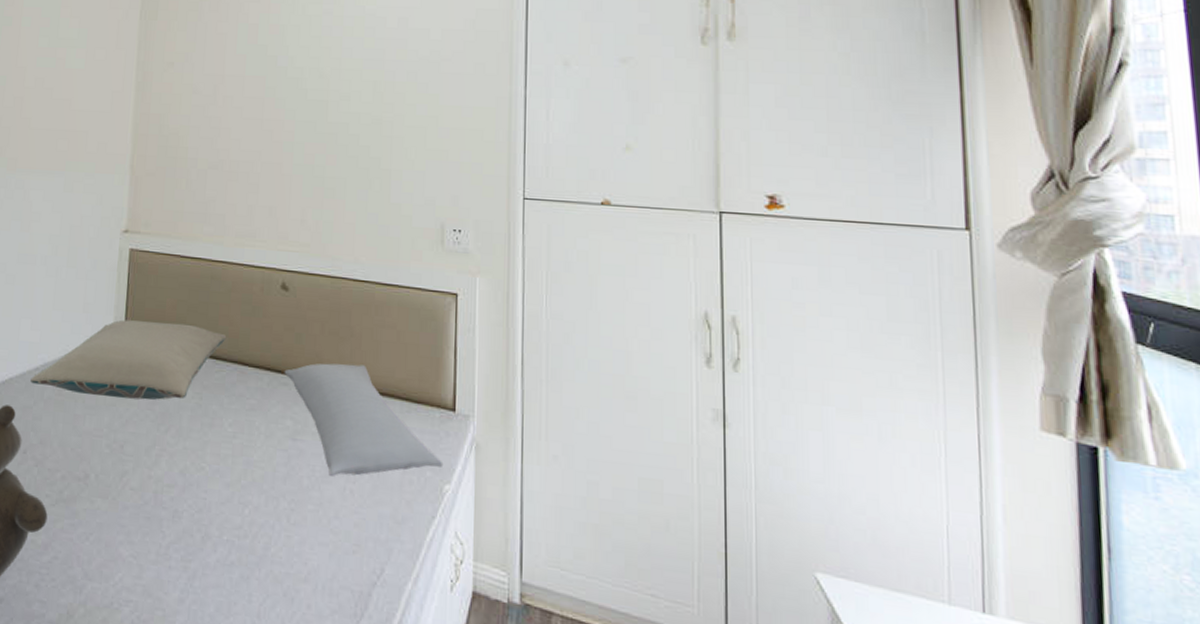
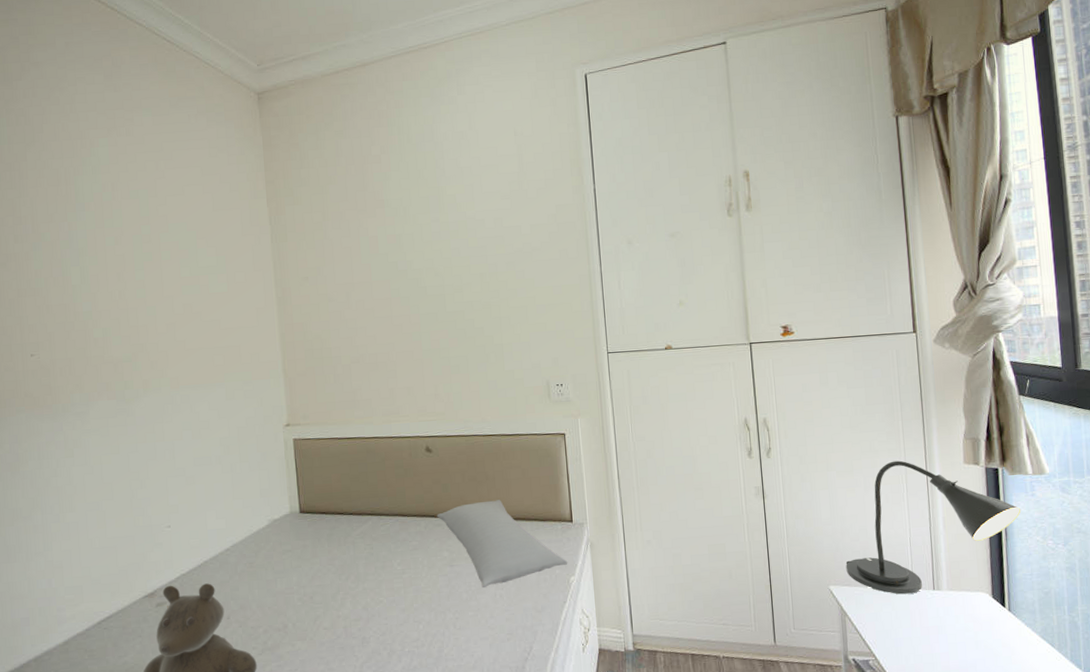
pillow: present [30,319,227,400] -> none [223,491,387,563]
desk lamp: none [843,407,1136,612] -> present [845,460,1021,595]

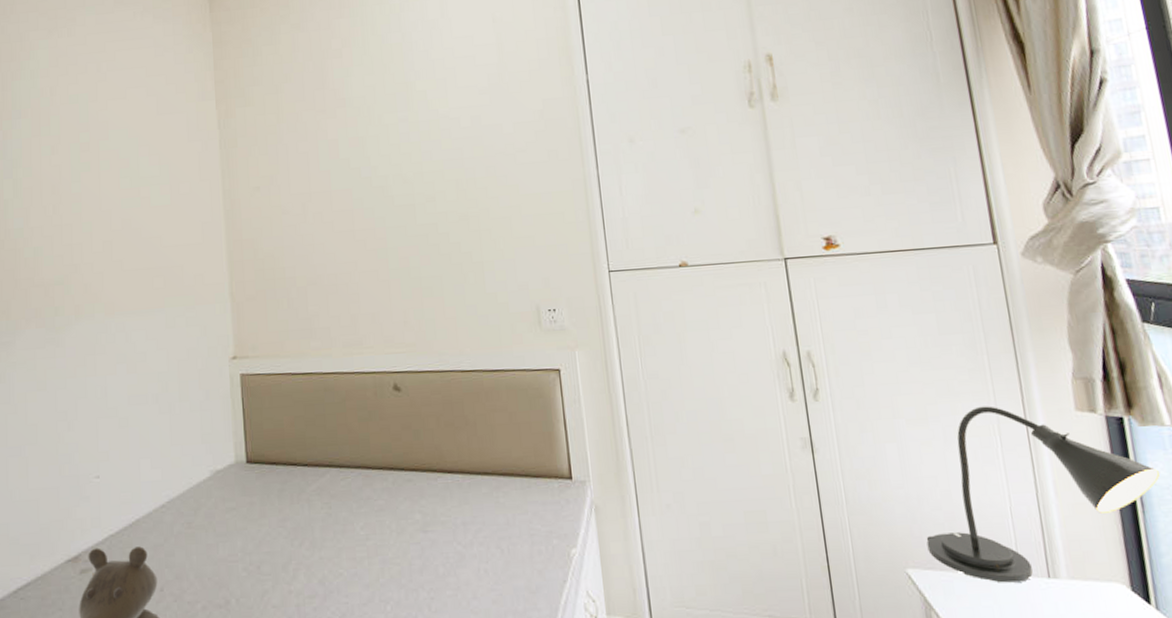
pillow: present [437,500,568,588] -> none [407,450,568,560]

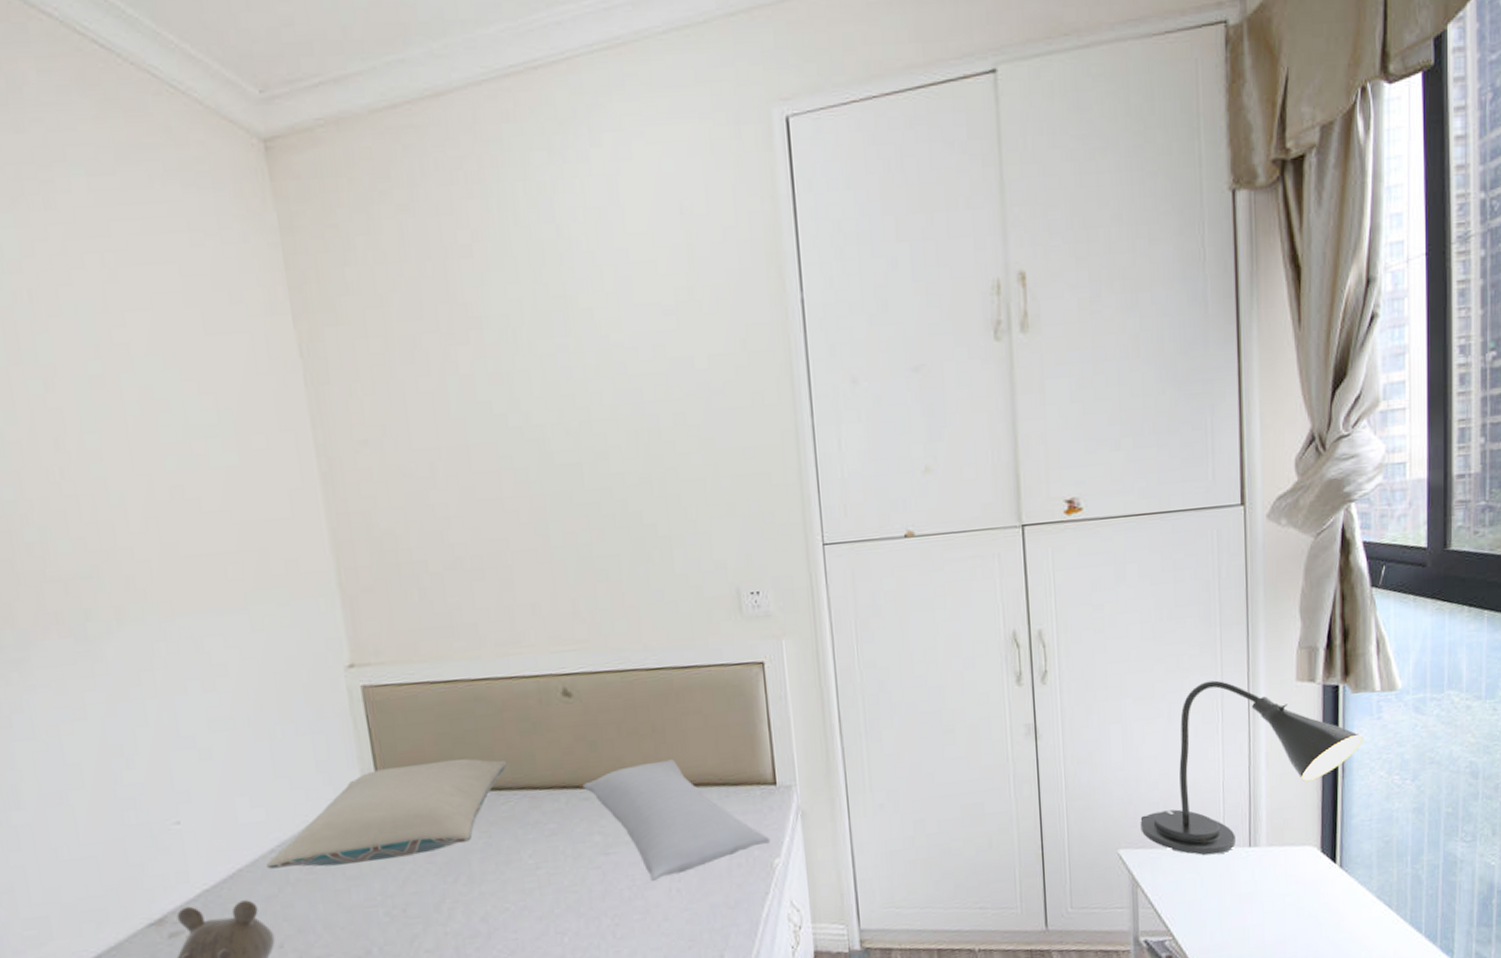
pillow: none [158,438,348,523] -> present [266,758,508,869]
pillow: none [407,450,568,560] -> present [582,759,771,881]

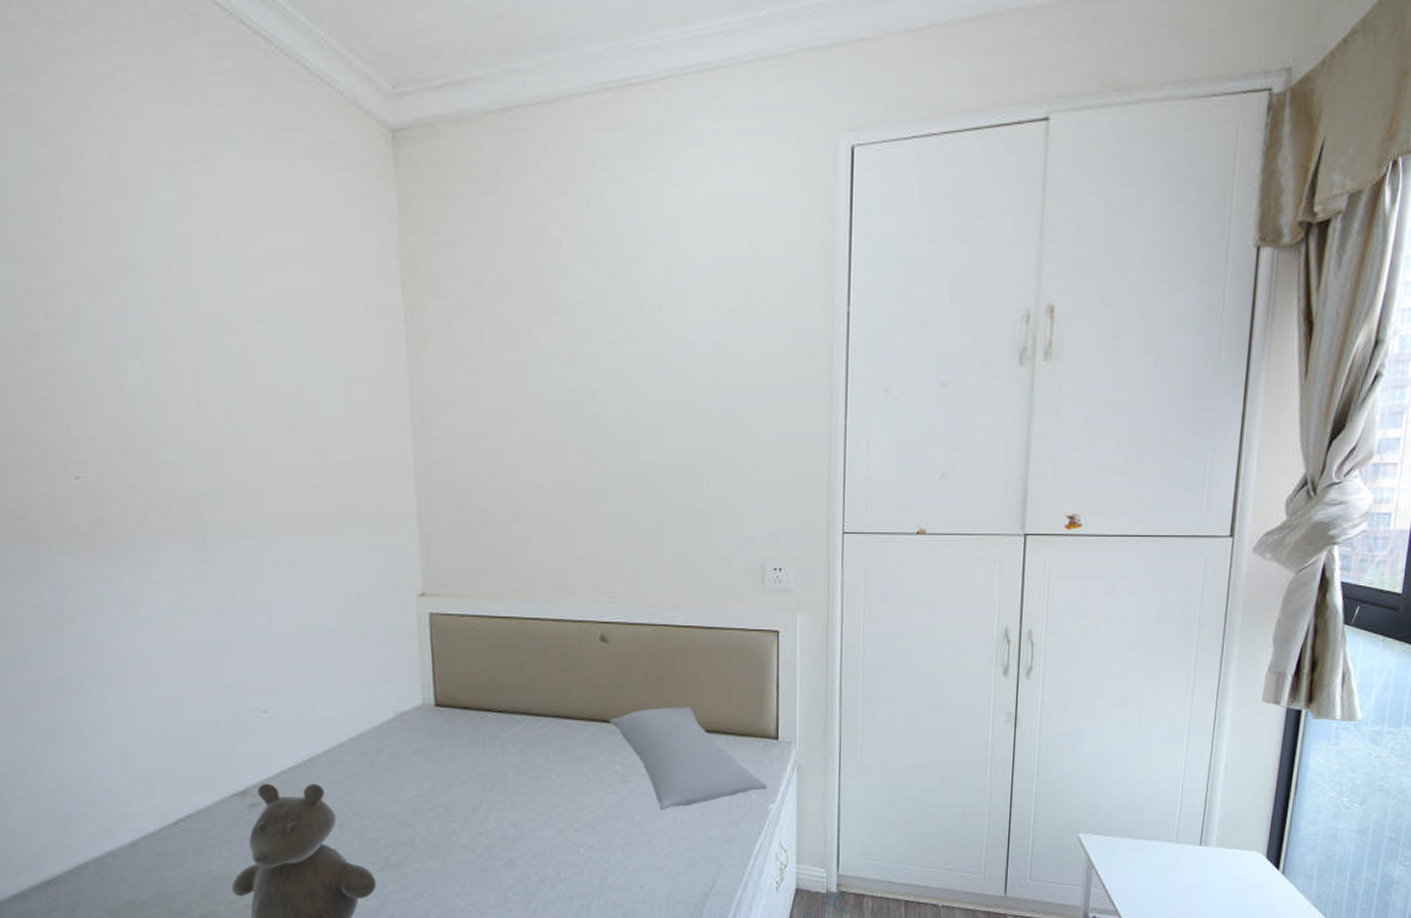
pillow: present [266,758,508,869] -> none [335,685,547,764]
desk lamp: present [1140,680,1364,855] -> none [1101,693,1319,848]

